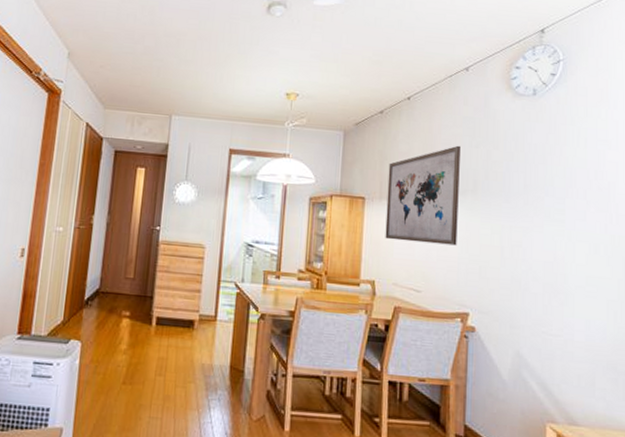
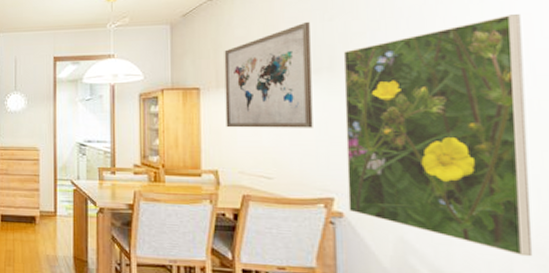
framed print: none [480,161,610,372] -> present [343,14,533,257]

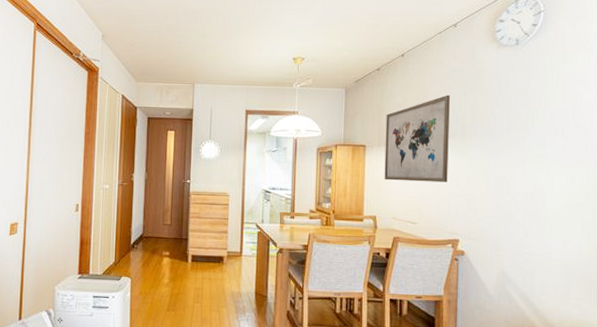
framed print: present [343,14,533,257] -> none [468,101,587,283]

